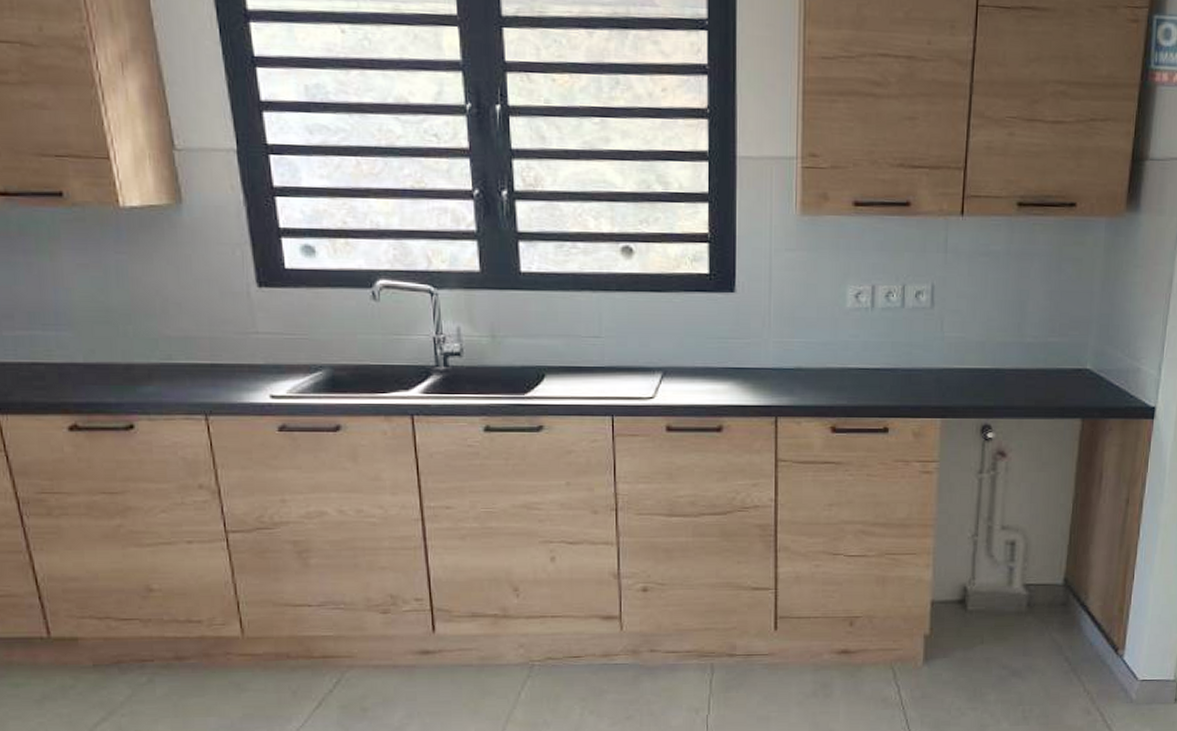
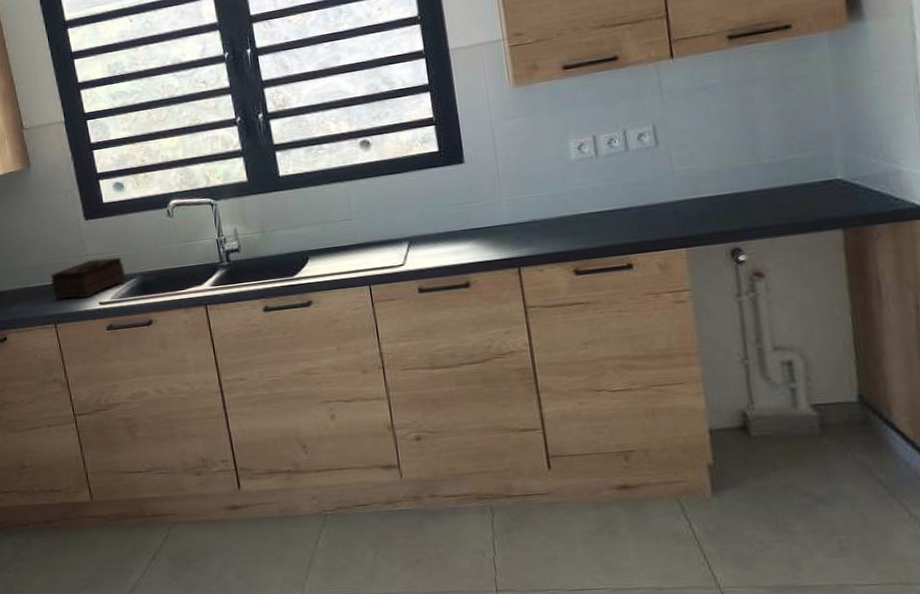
tissue box: none [203,339,309,387] -> present [51,257,126,300]

